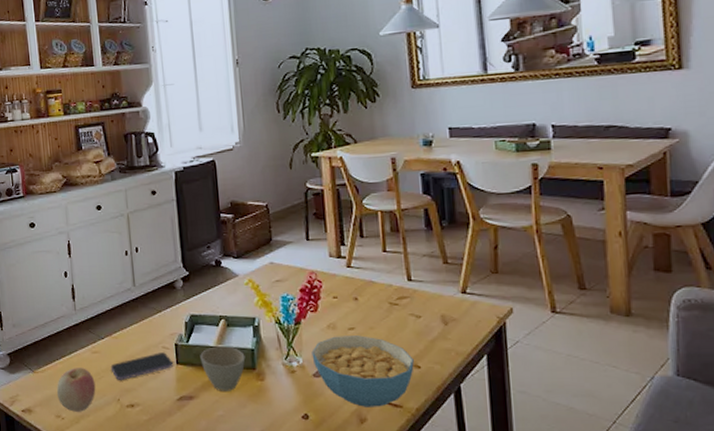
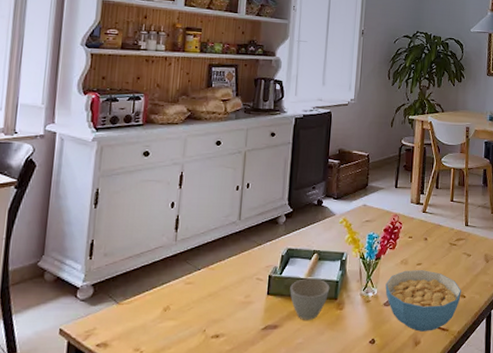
apple: present [56,368,96,412] -> none [139,299,184,344]
smartphone: present [110,352,174,380] -> none [202,284,265,311]

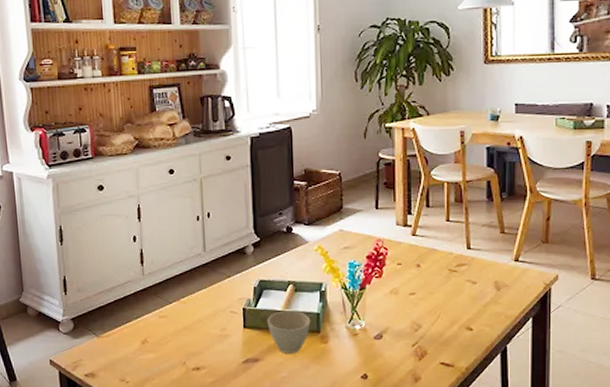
cereal bowl: present [385,270,461,332] -> none [374,300,467,367]

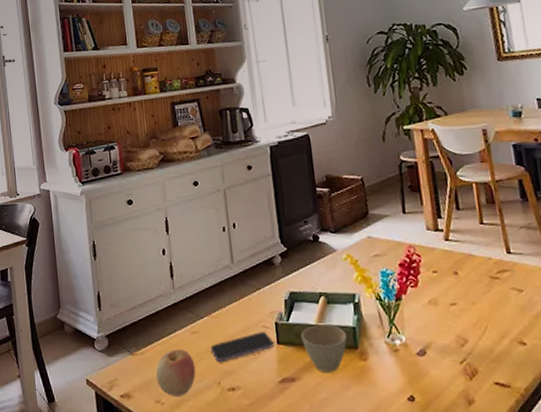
apple: none [121,332,162,375] -> present [155,349,196,396]
smartphone: none [177,317,241,344] -> present [210,332,275,362]

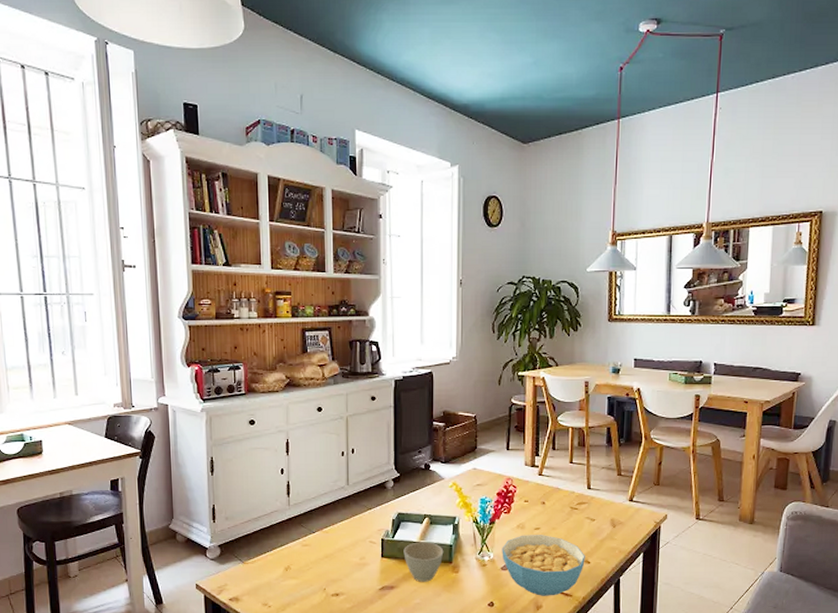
apple: present [155,349,196,396] -> none [265,559,304,600]
smartphone: present [210,332,275,362] -> none [319,546,379,571]
cereal bowl: none [414,311,520,388] -> present [502,535,585,596]

